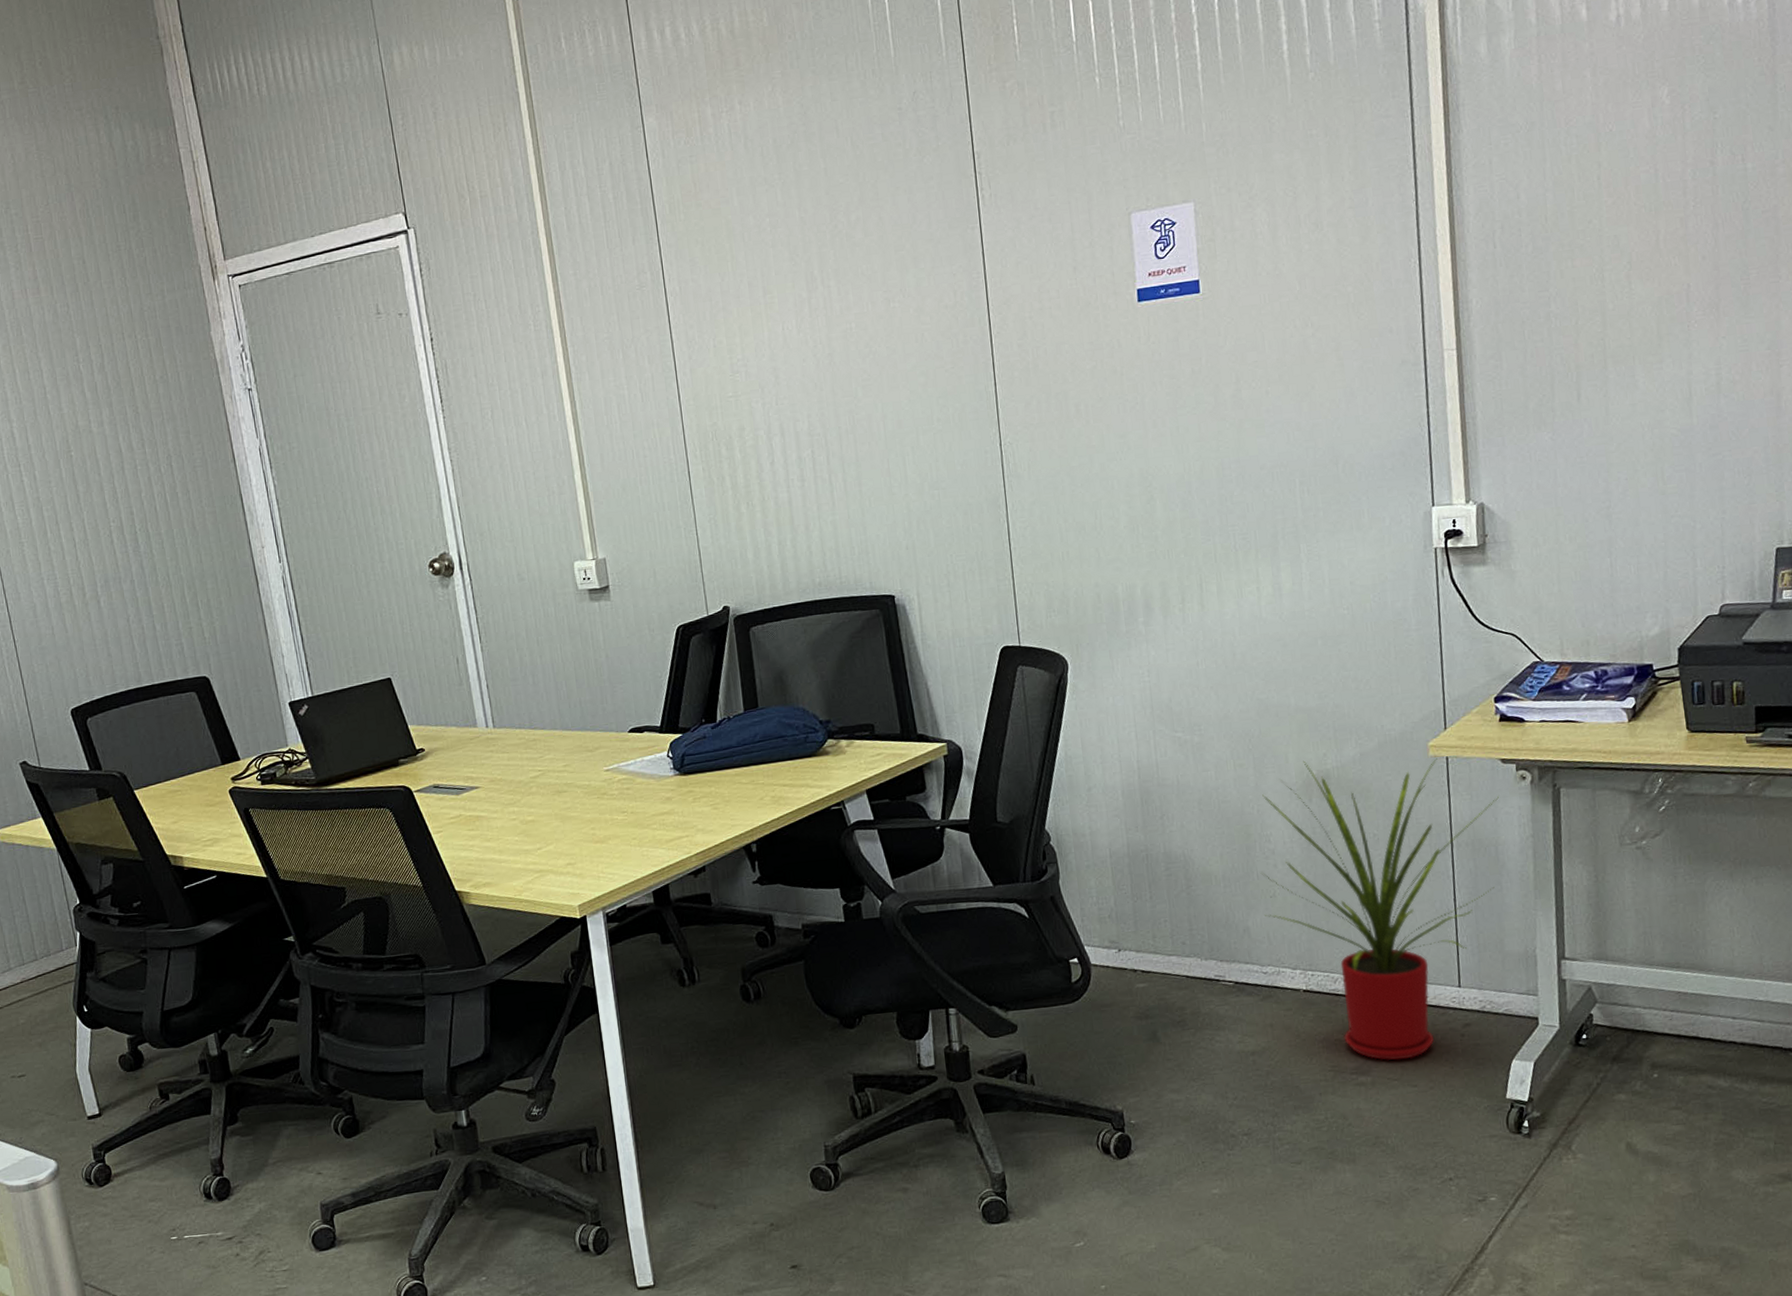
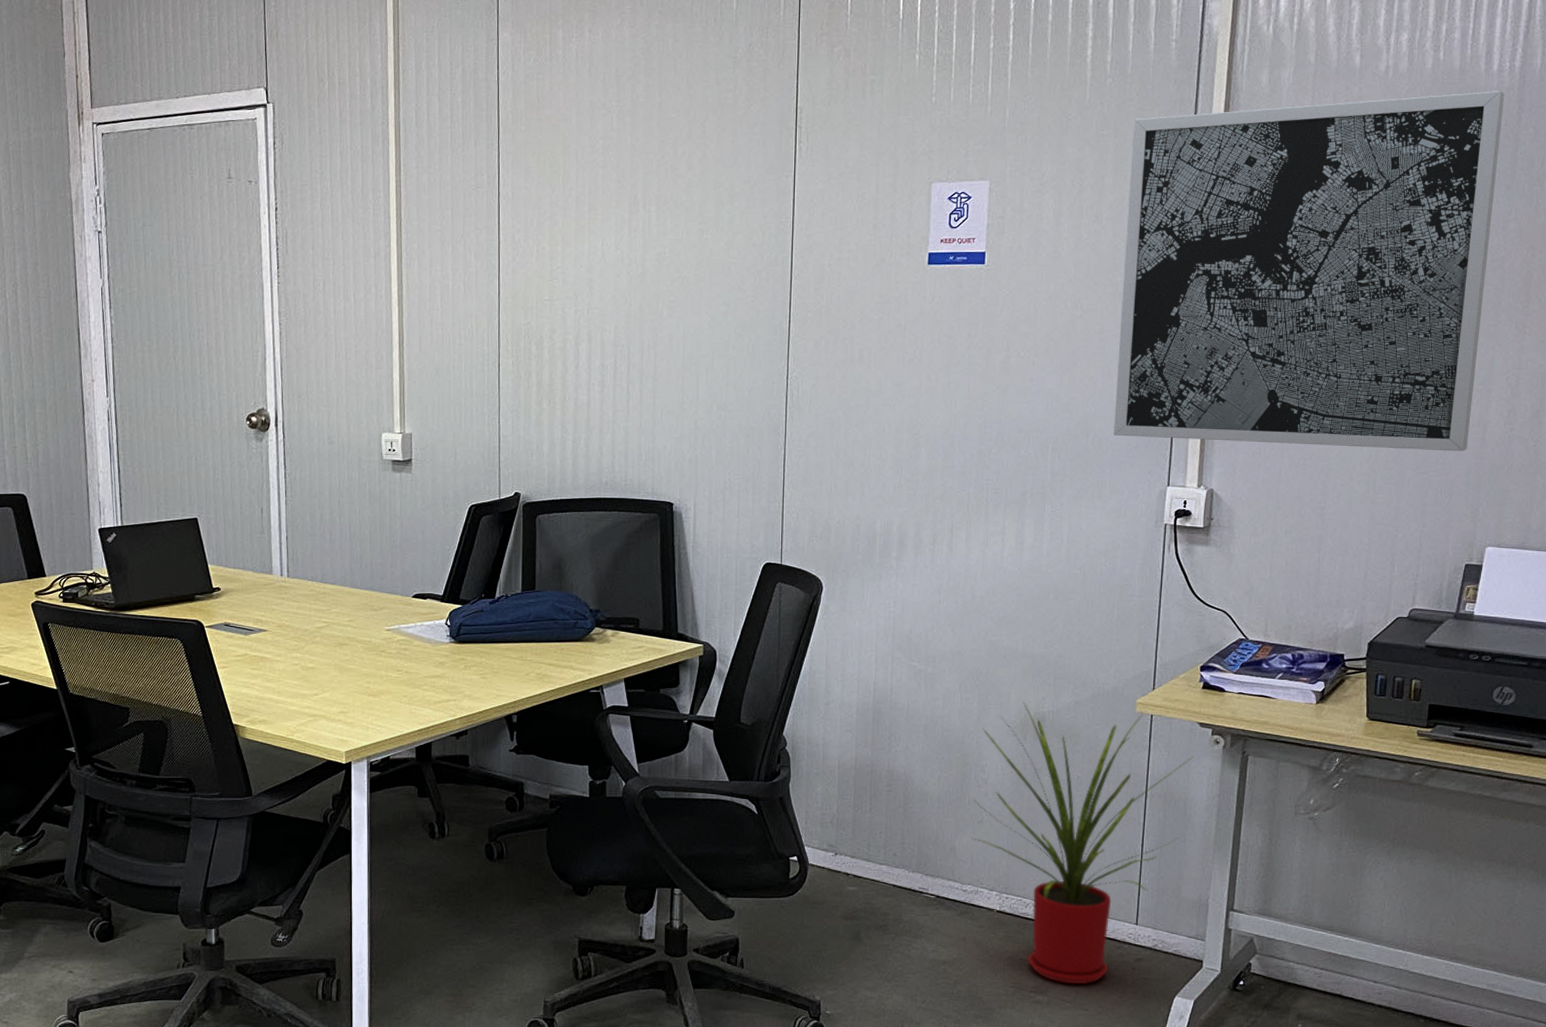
wall art: none [1343,24,1762,459] -> present [1114,91,1505,452]

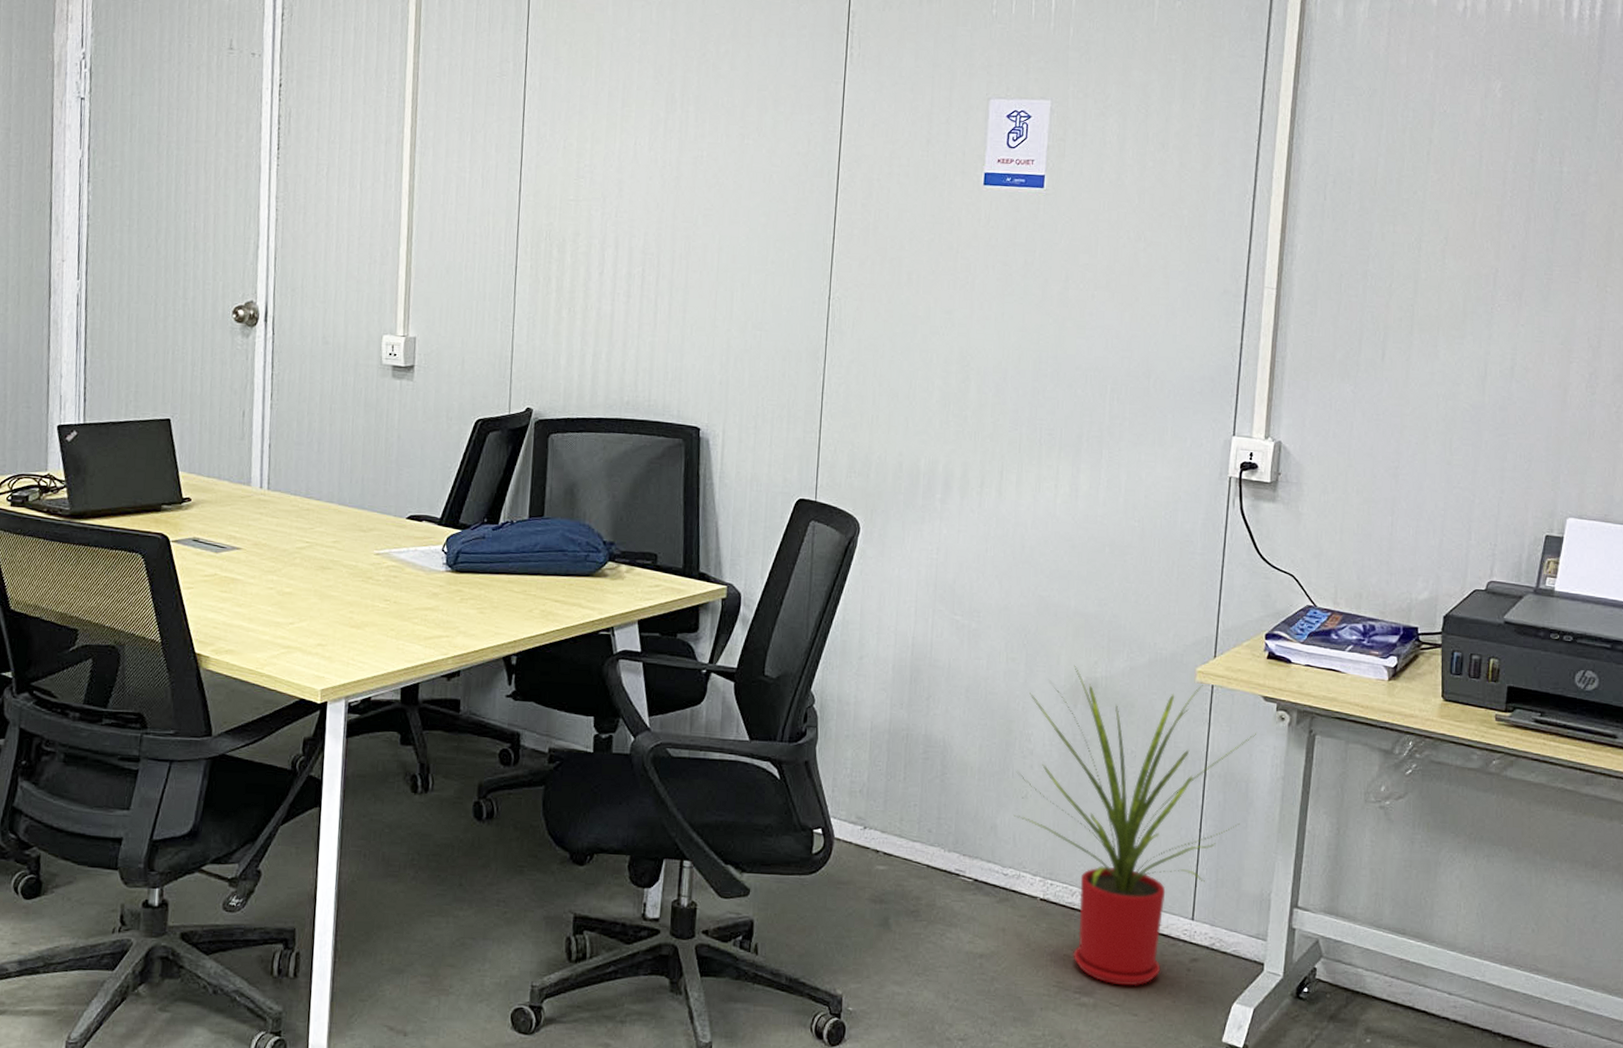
wall art: present [1114,91,1505,452] -> none [1177,38,1585,415]

